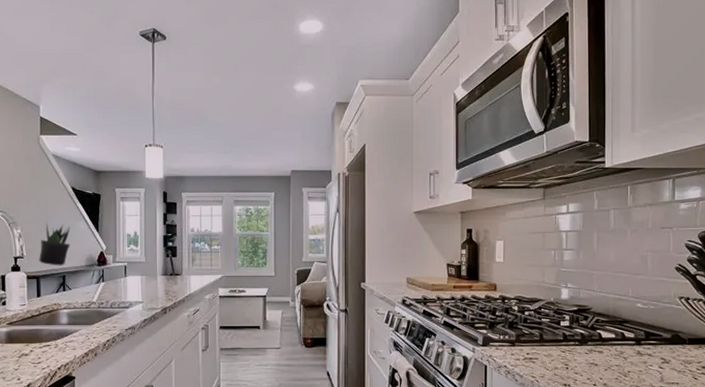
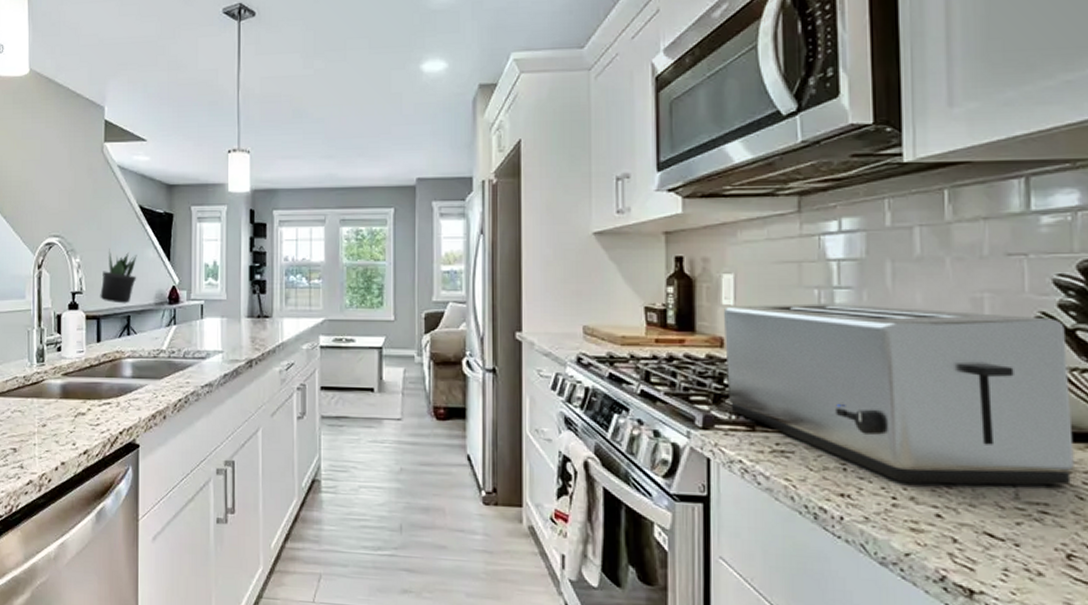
toaster: none [497,260,693,374] -> present [724,303,1074,486]

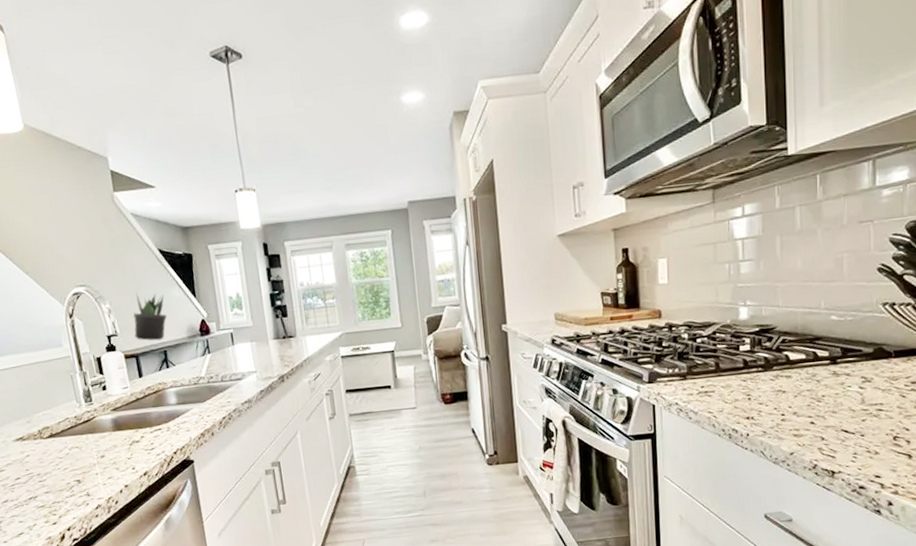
toaster: present [724,303,1074,486] -> none [661,268,900,403]

